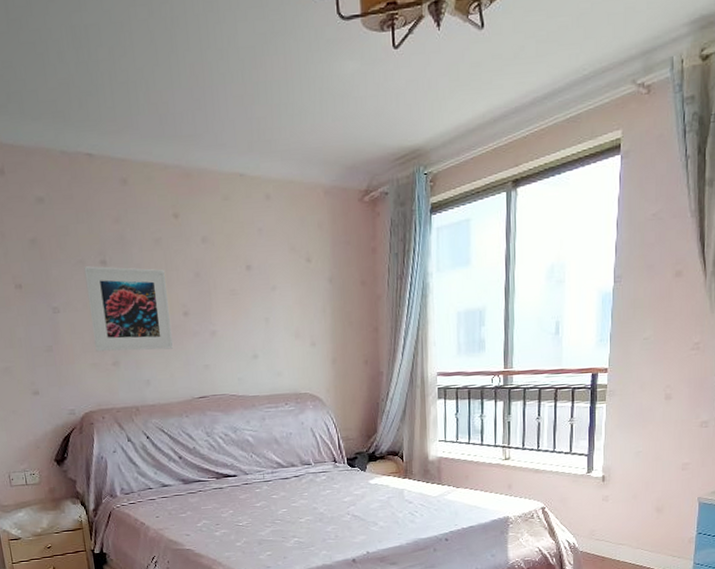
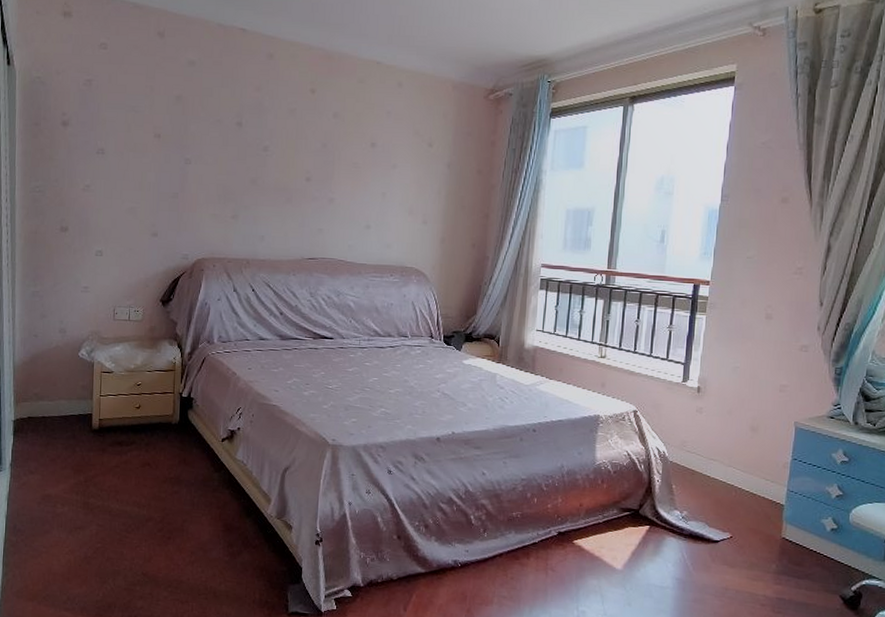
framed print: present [84,266,174,352] -> none [218,126,295,210]

